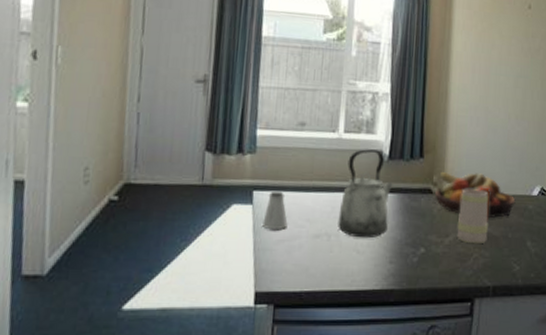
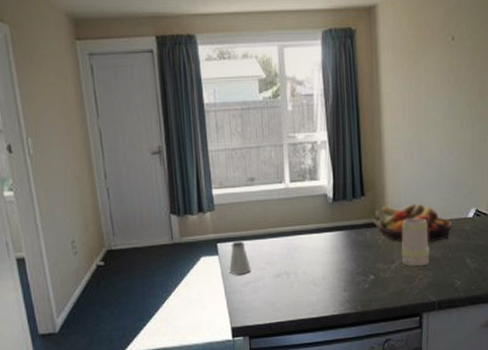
kettle: present [338,149,393,239] -> none [294,194,340,273]

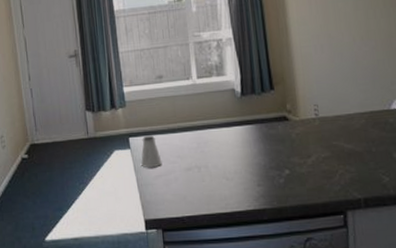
fruit bowl: present [378,203,453,242] -> none [291,95,375,135]
mug: present [401,215,430,267] -> none [317,108,351,162]

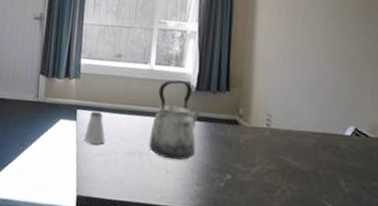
kettle: none [204,89,251,167] -> present [149,80,200,160]

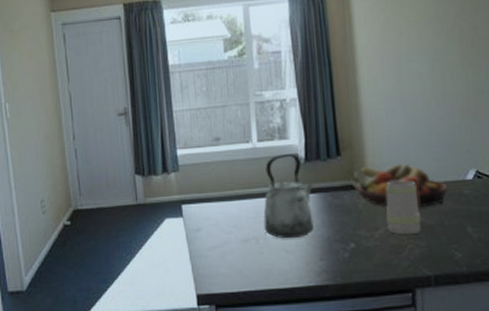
saltshaker: present [84,110,106,145] -> none [194,202,217,239]
fruit bowl: none [241,105,326,154] -> present [358,164,448,207]
mug: none [263,122,299,178] -> present [386,177,421,235]

